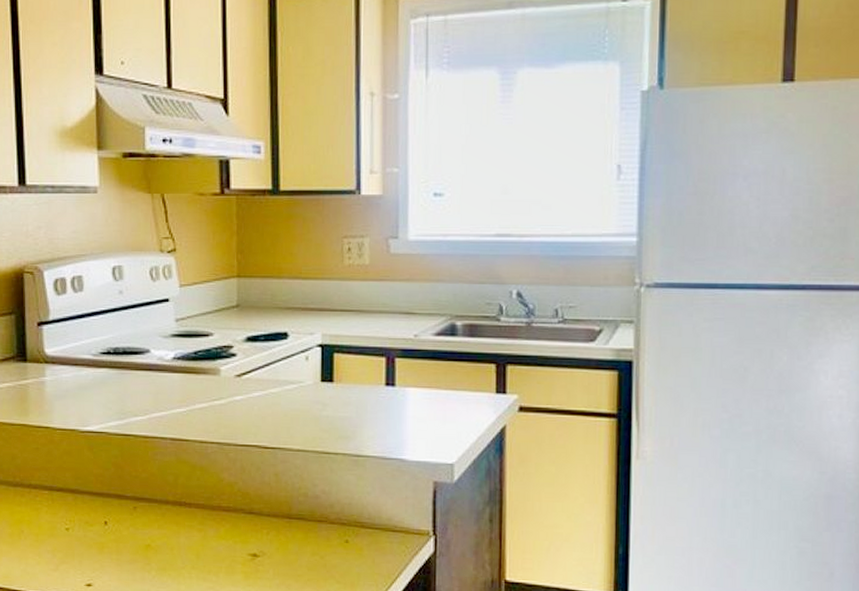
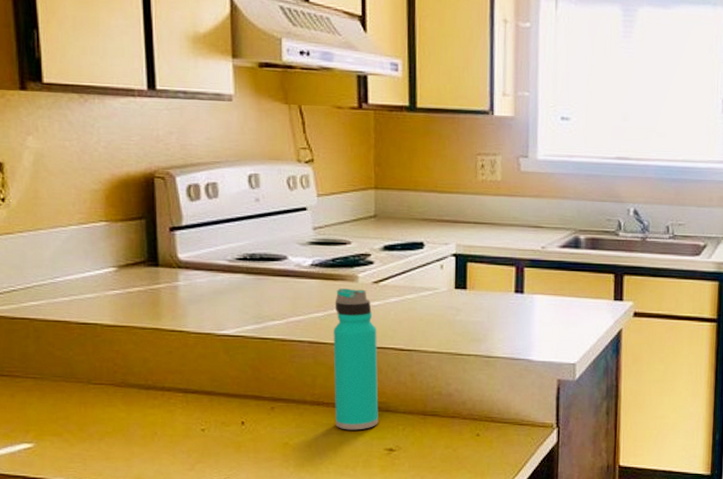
water bottle: none [195,382,242,533] -> present [333,288,379,430]

